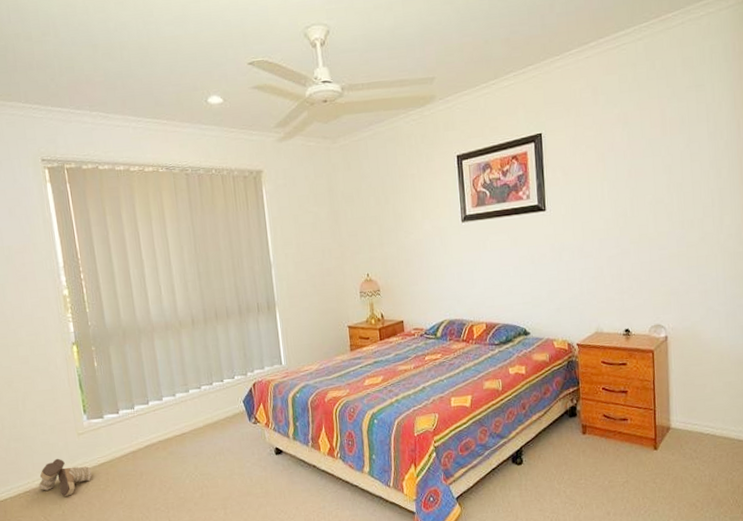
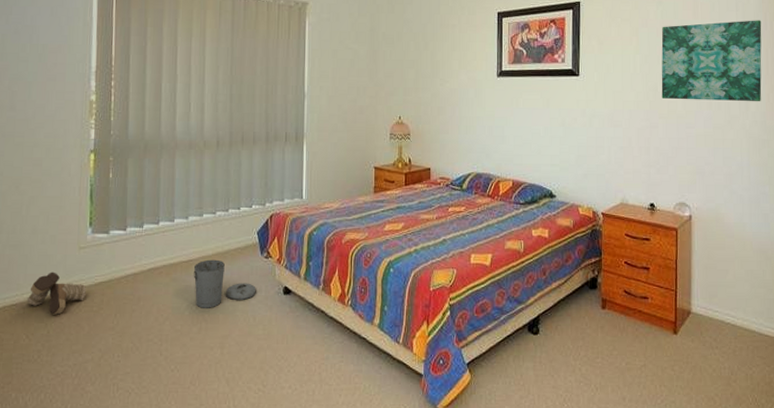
trash can: none [188,430,250,476] -> present [193,259,256,308]
wall art: none [629,128,736,223] -> present [661,20,762,102]

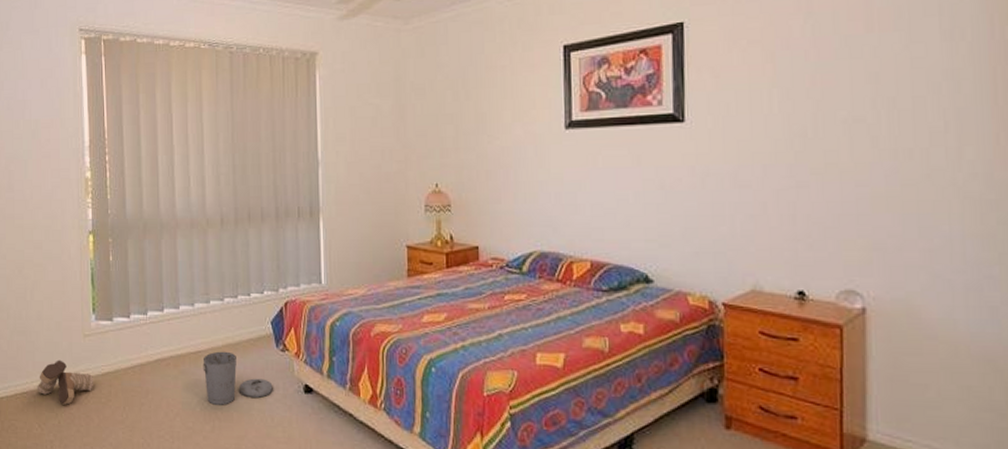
wall art: present [661,20,762,102] -> none [812,25,986,148]

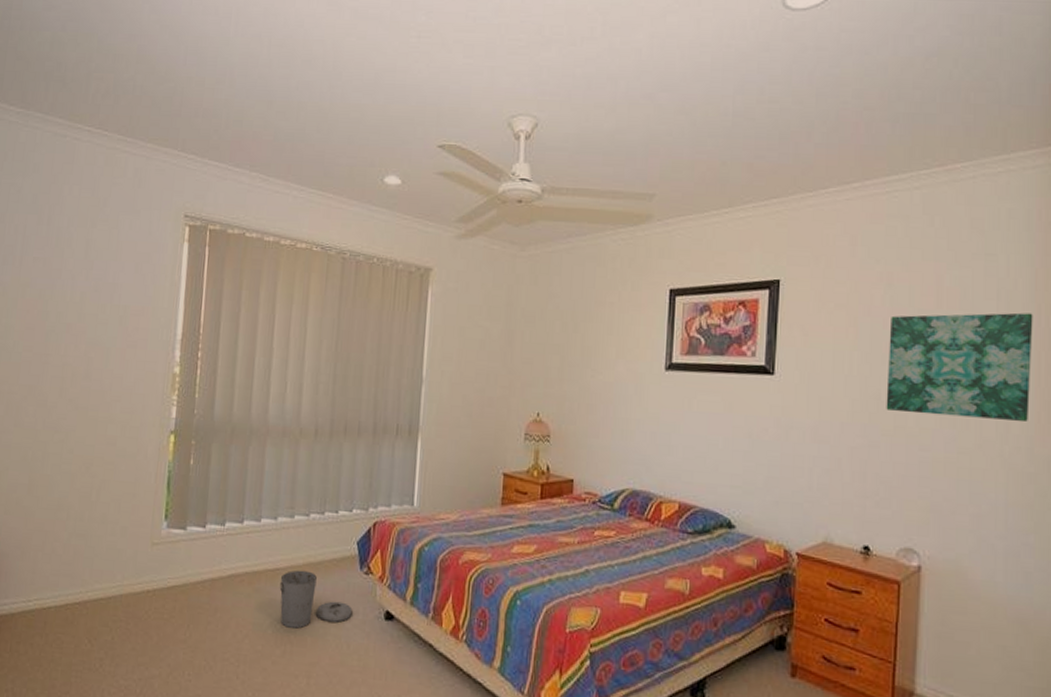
boots: present [37,360,93,405] -> none [91,568,157,620]
wall art: none [812,25,986,148] -> present [886,312,1033,422]

